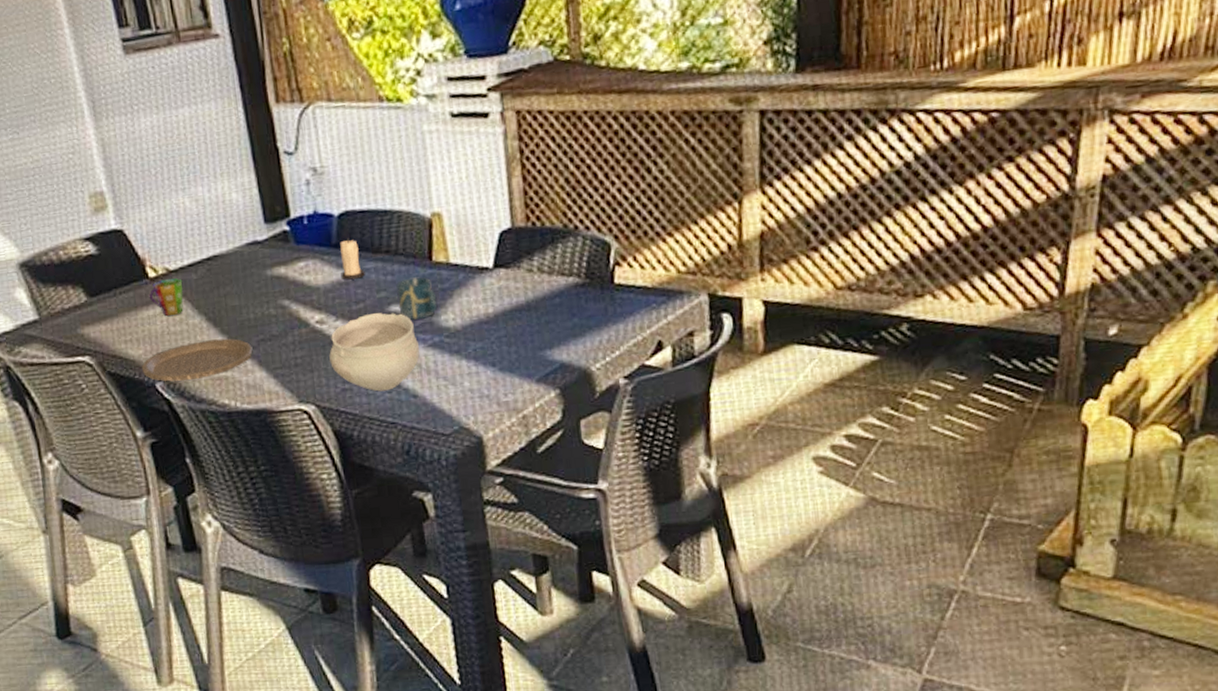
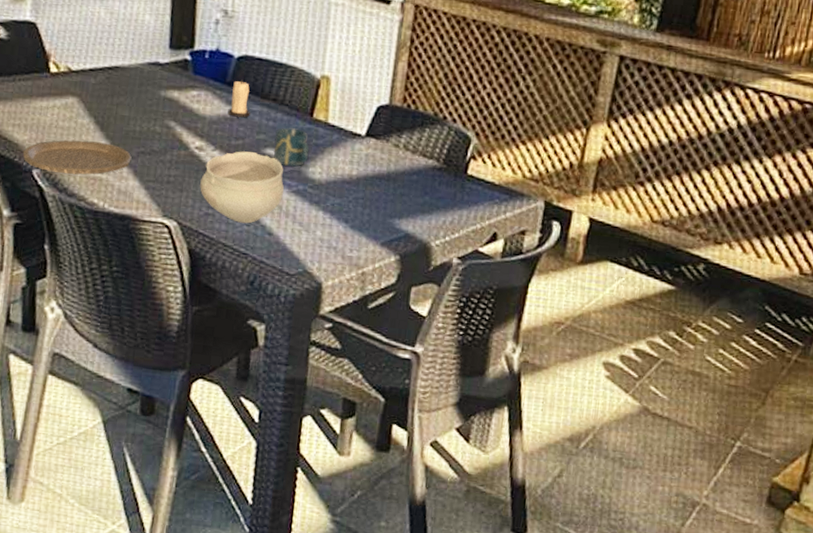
cup: present [148,278,184,317] -> none [45,77,81,112]

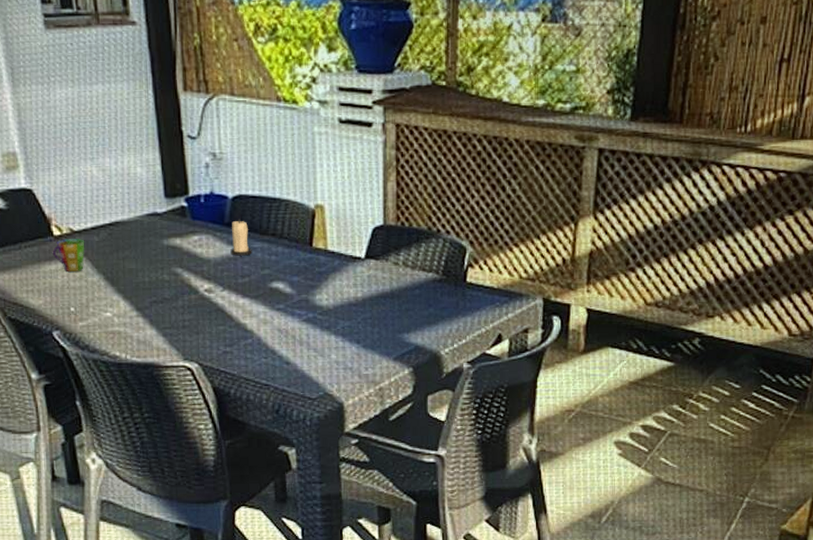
plate: present [22,140,132,175] -> none [40,297,145,331]
cup: none [45,77,81,112] -> present [52,239,85,273]
bowl: present [200,151,284,224] -> none [214,288,295,356]
cup: present [273,127,310,167] -> none [279,259,314,297]

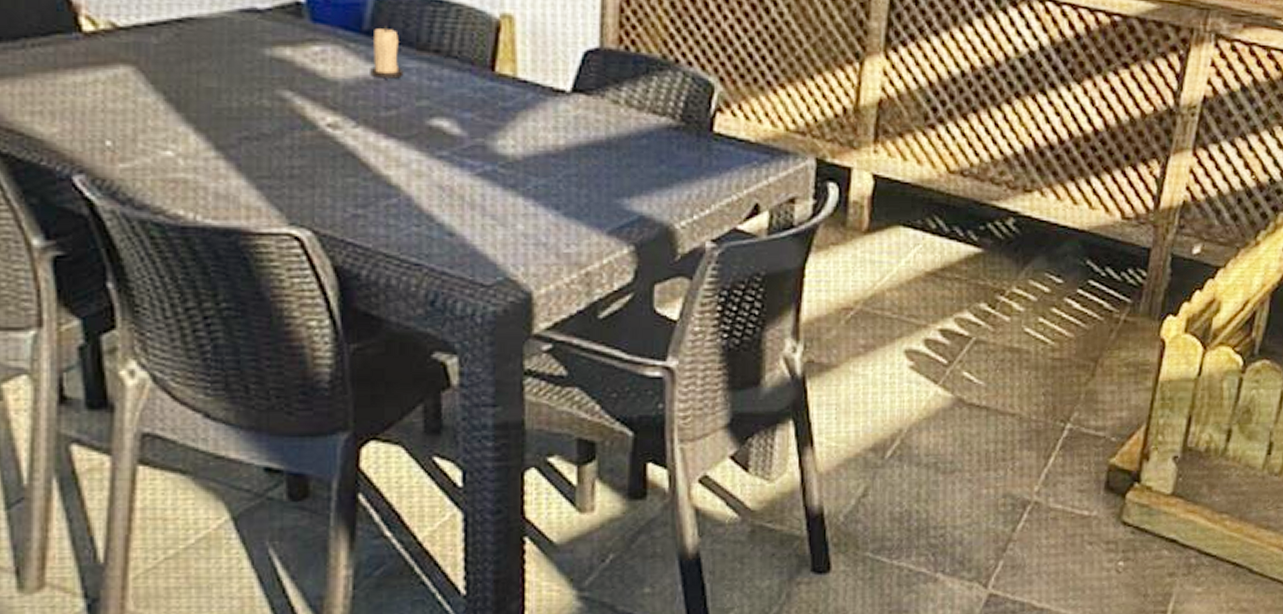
cup: present [52,239,85,273] -> none [78,37,135,88]

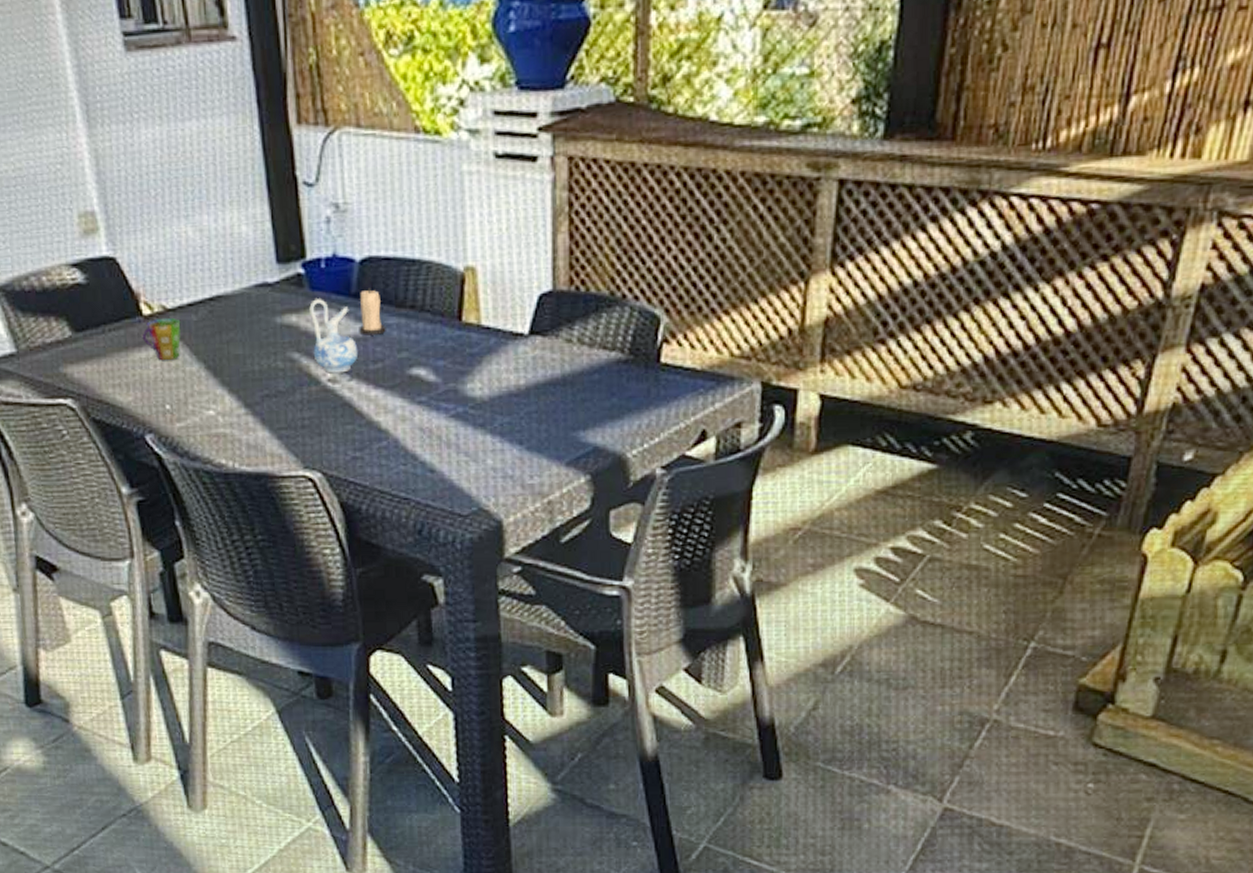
cup: none [78,37,135,88] -> present [142,318,181,361]
ceramic pitcher: none [309,32,368,118] -> present [309,299,359,374]

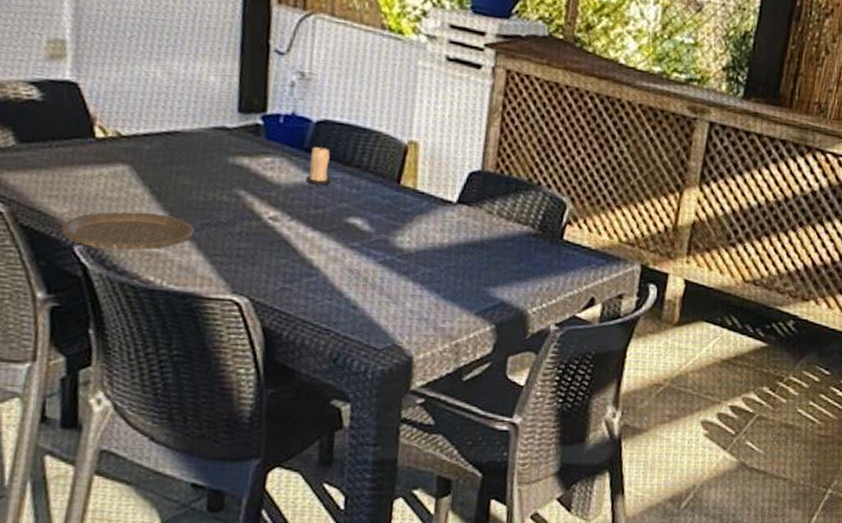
plate: none [130,390,256,434] -> present [61,212,195,250]
cup: present [142,318,181,361] -> none [90,143,133,181]
ceramic pitcher: present [309,299,359,374] -> none [259,147,303,214]

